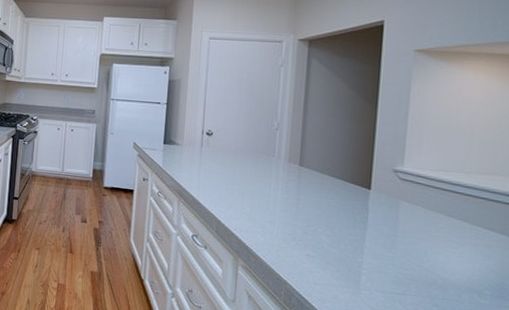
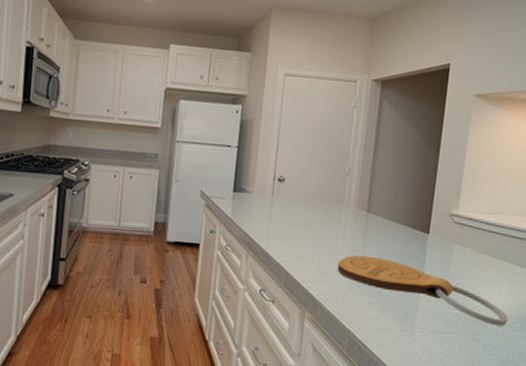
cutting board: none [270,207,475,293] -> present [337,255,509,326]

